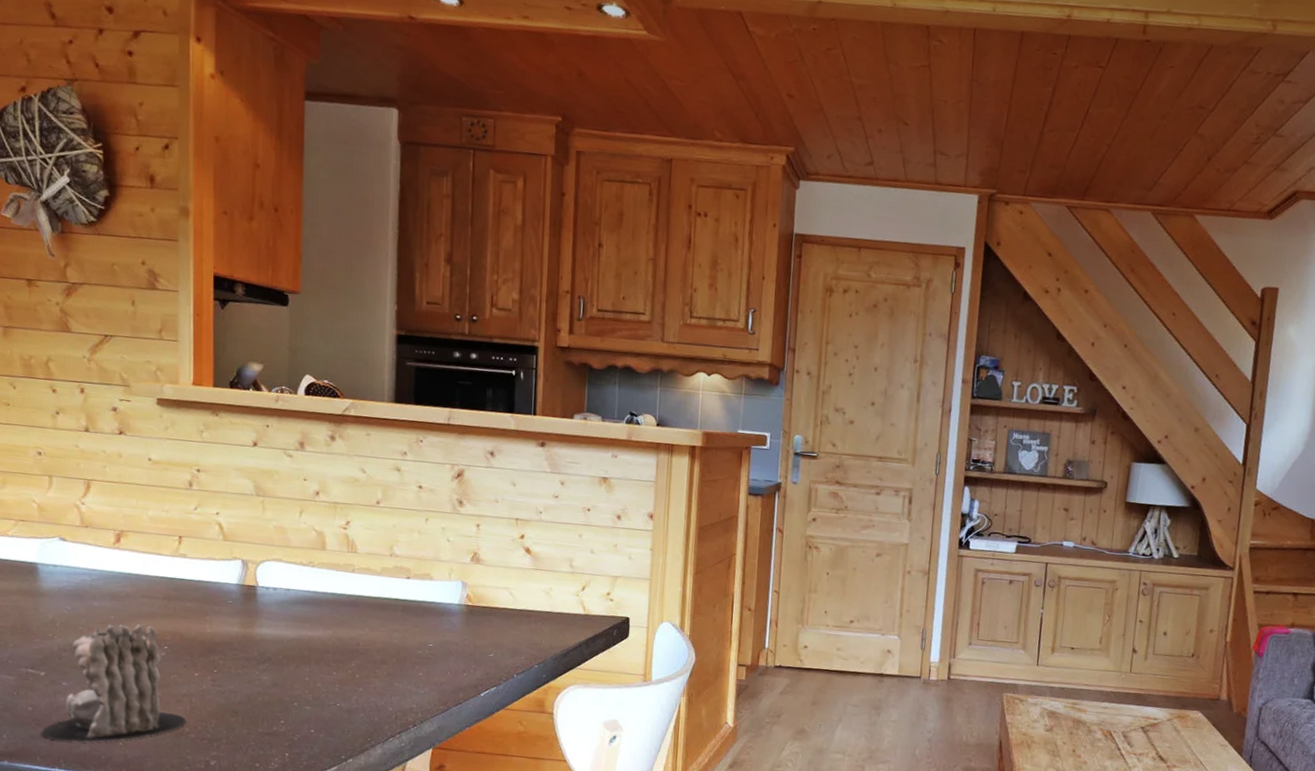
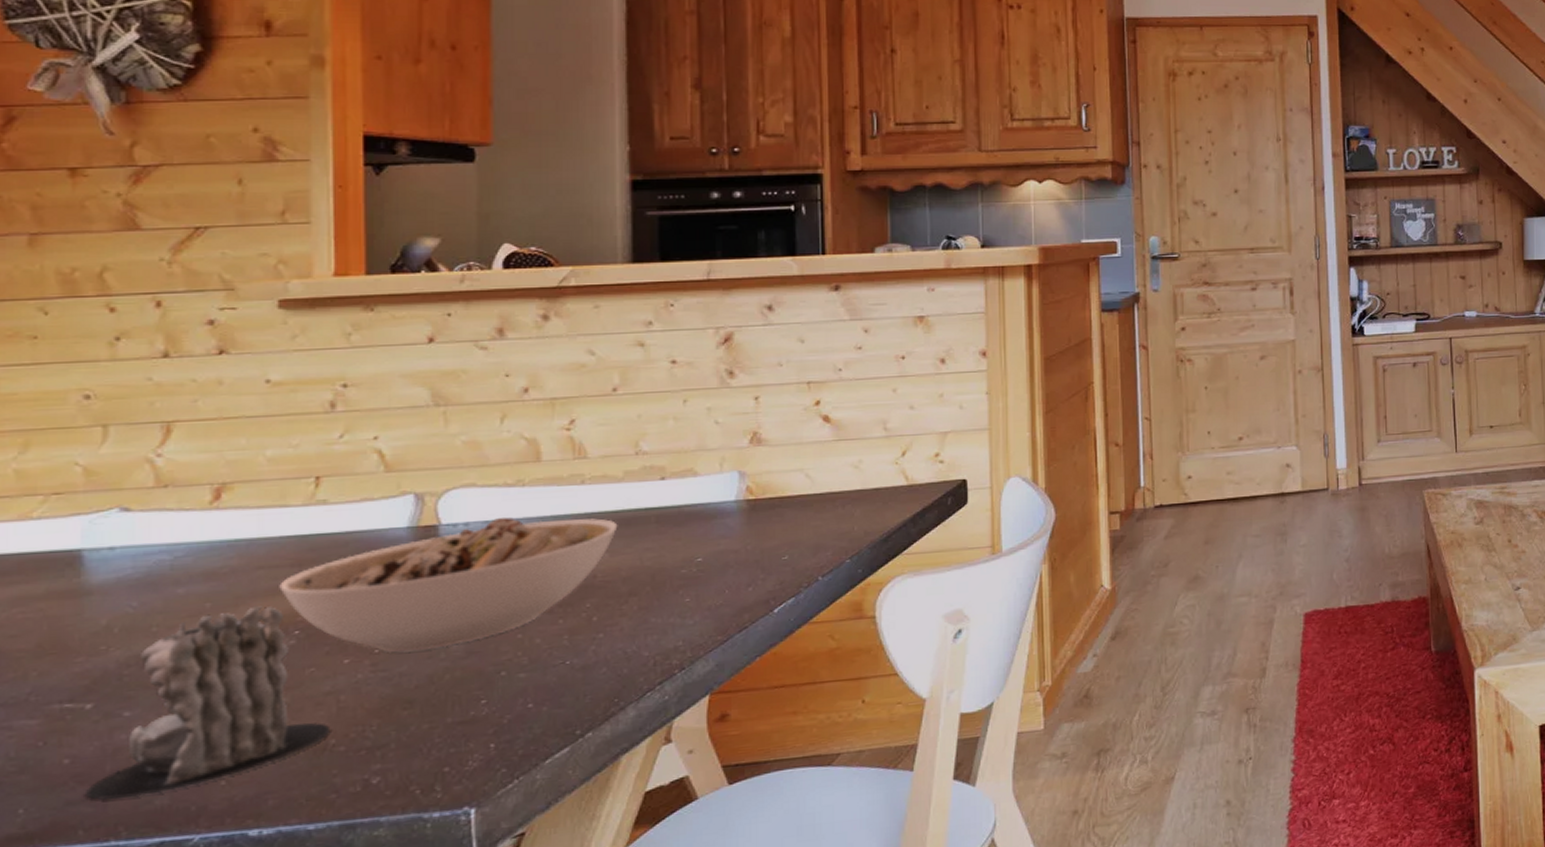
bowl: none [156,587,376,677] -> present [279,516,618,653]

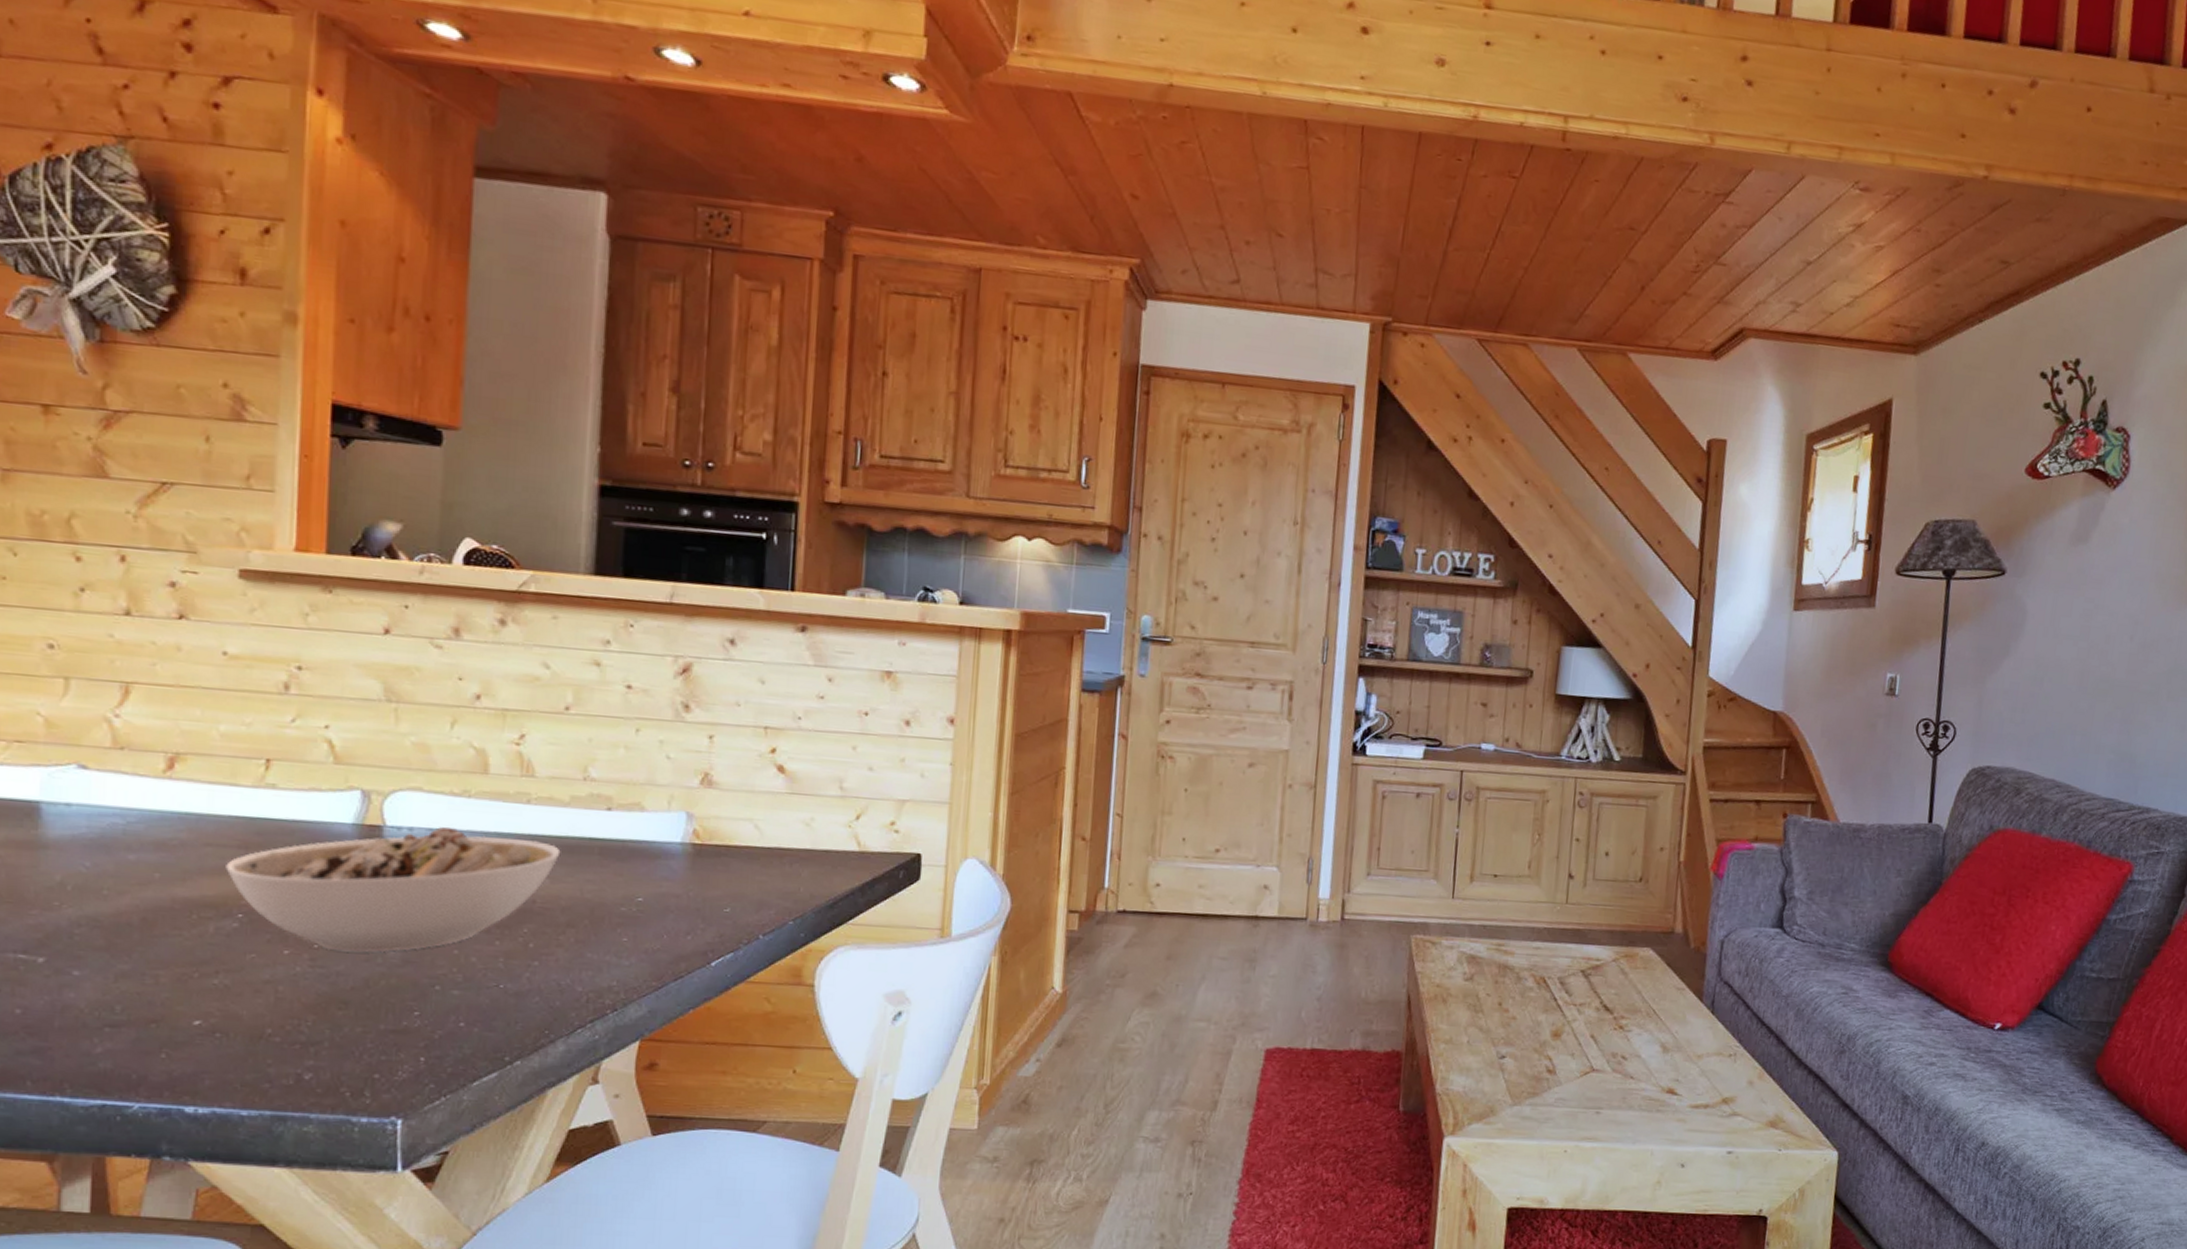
candle: present [84,606,331,800] -> none [33,883,268,1057]

